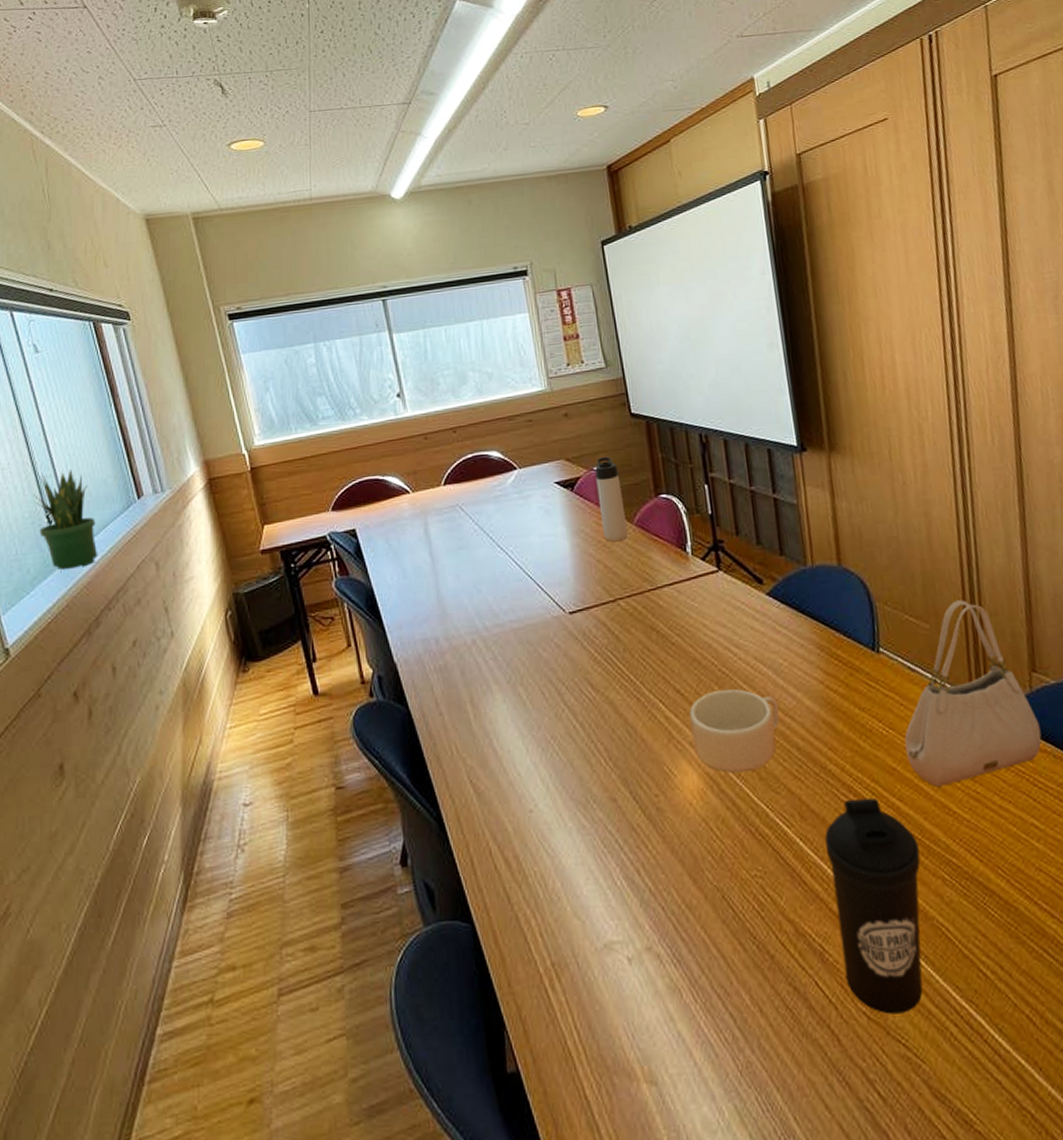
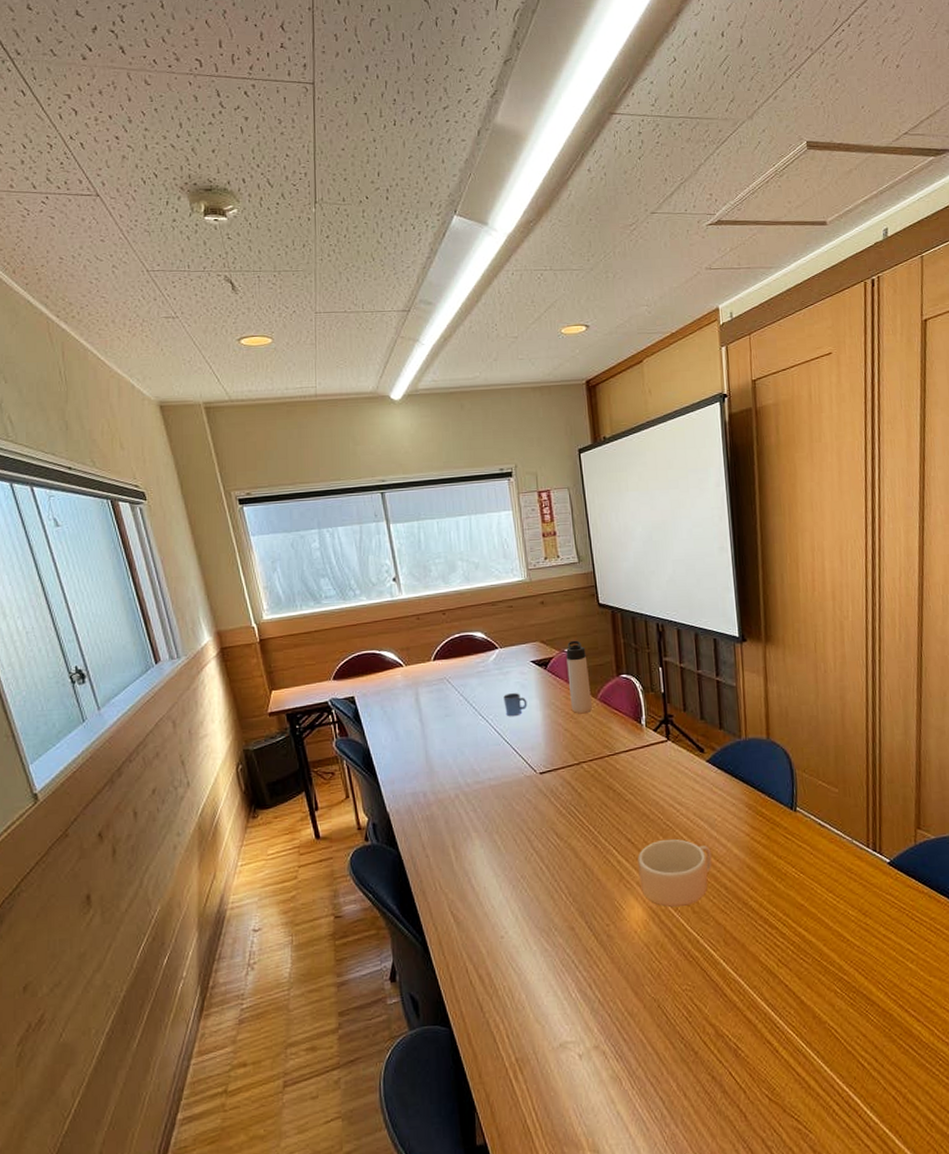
planter: present [34,468,98,571] -> none [58,634,119,726]
mug: none [524,520,553,548] -> present [503,693,528,717]
water bottle: present [825,798,923,1014] -> none [743,928,819,1097]
handbag: present [904,600,1042,788] -> none [812,770,921,921]

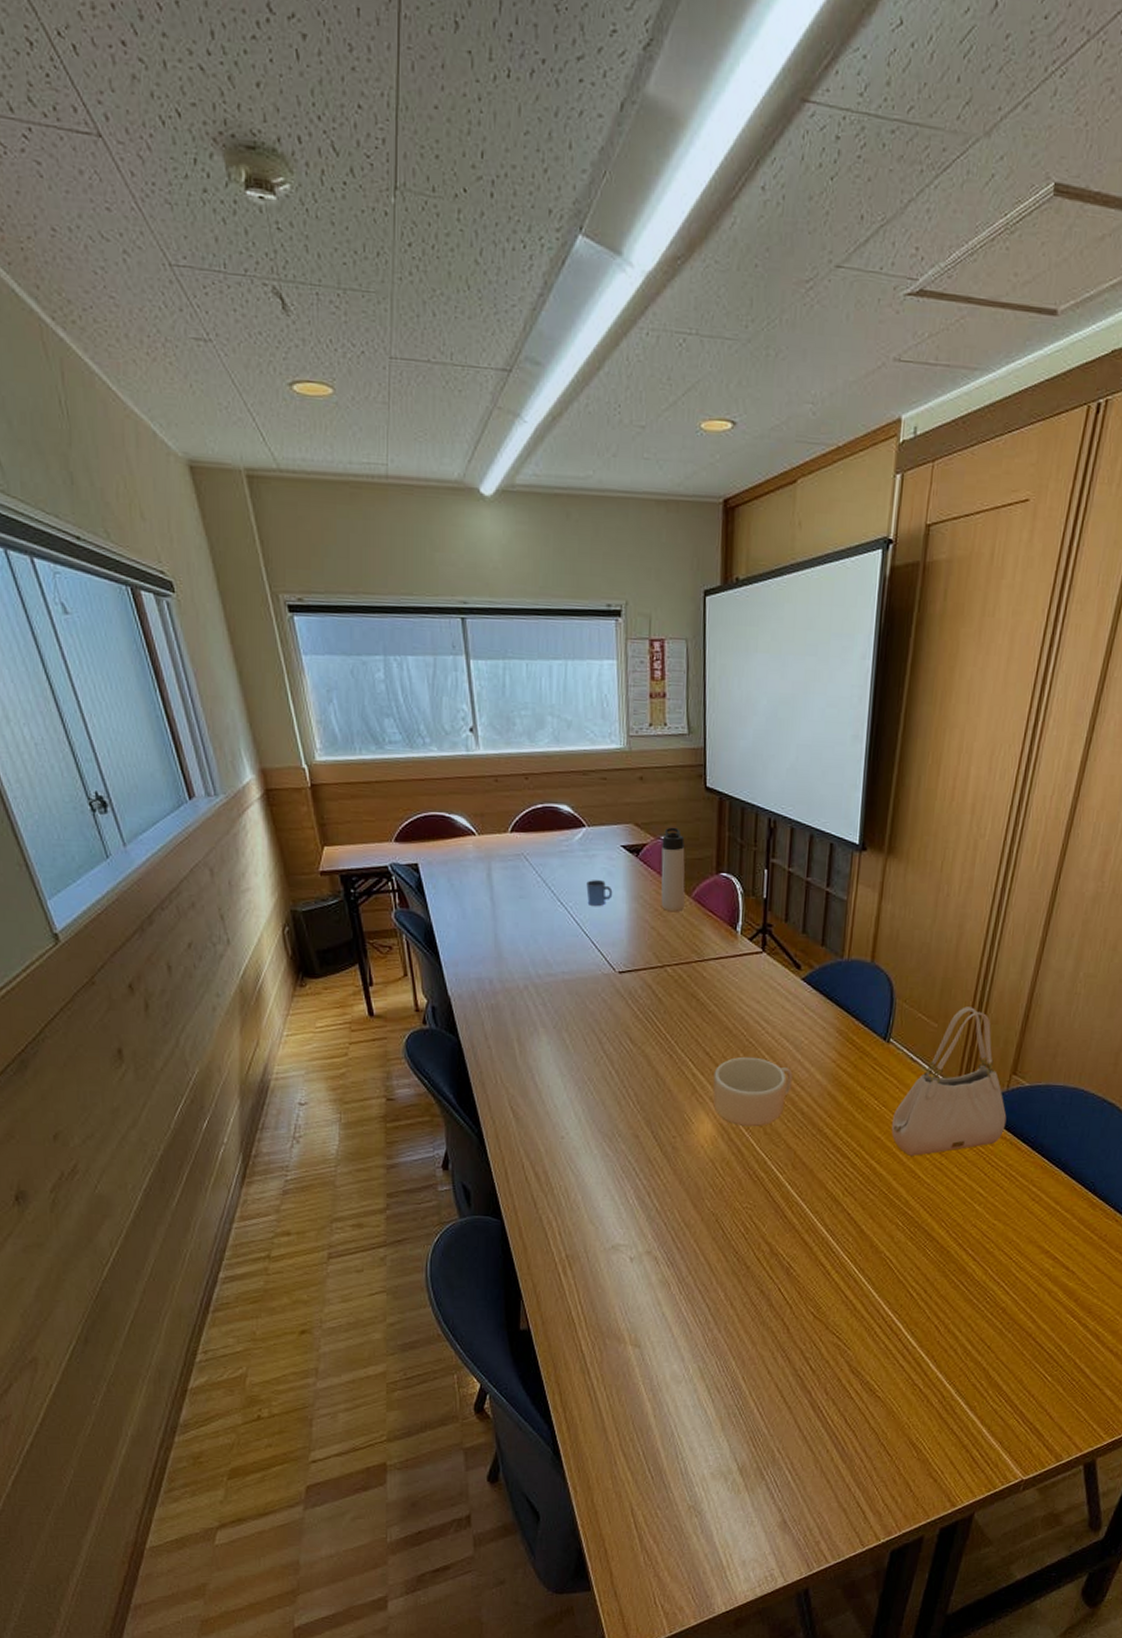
handbag: none [812,770,921,921] -> present [891,1007,1007,1157]

